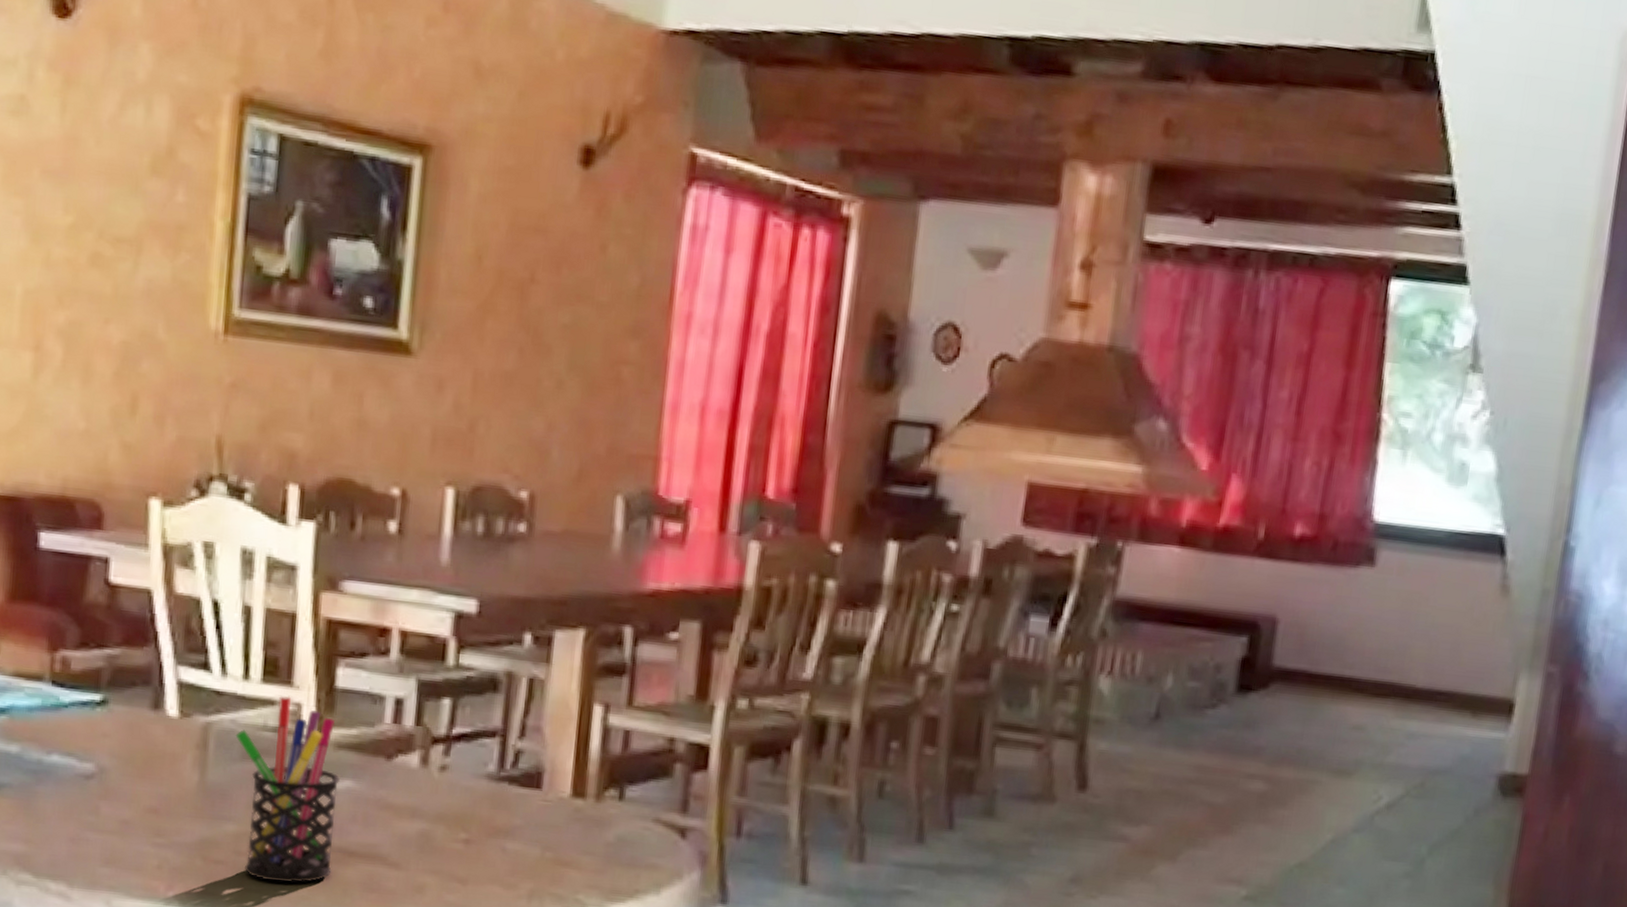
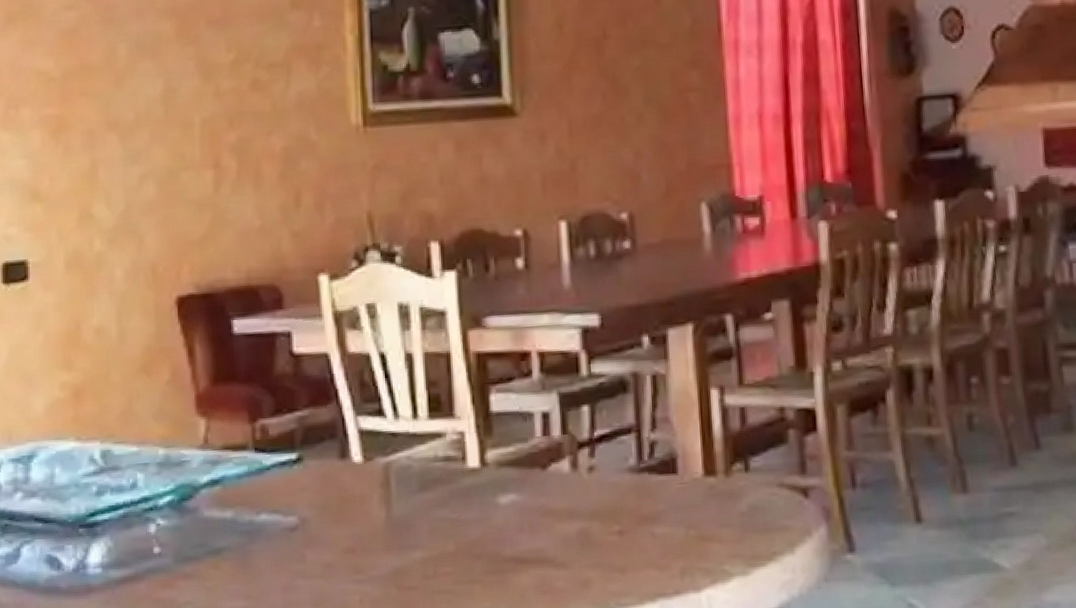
pen holder: present [235,696,340,883] -> none [412,427,508,599]

